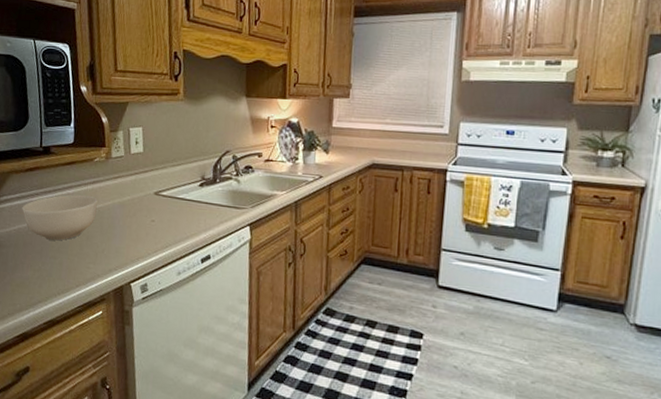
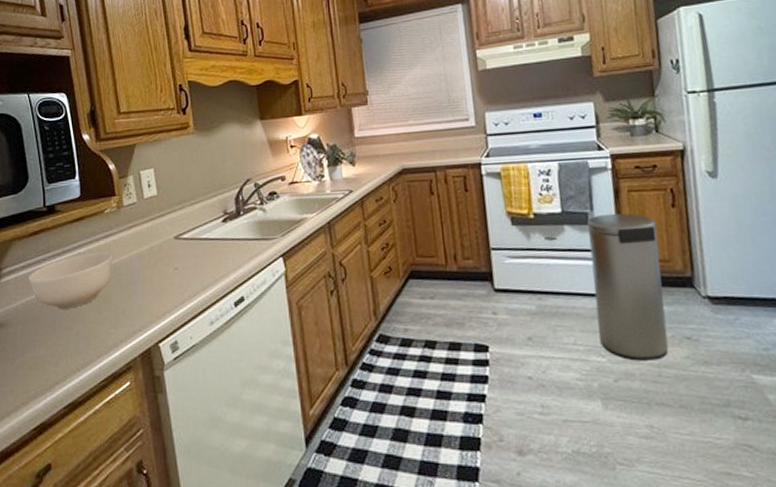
pedal bin: none [525,235,602,371] -> present [587,213,669,361]

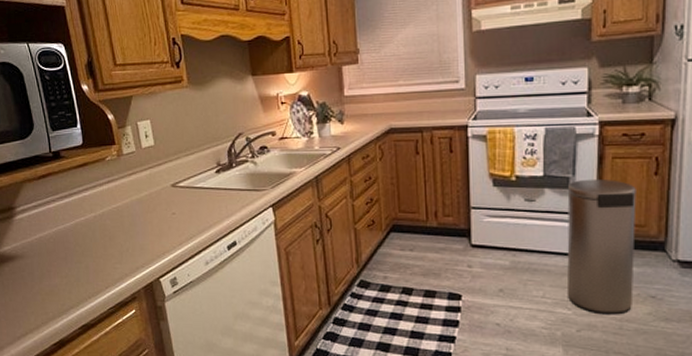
bowl: present [28,251,113,309] -> none [40,195,116,245]

